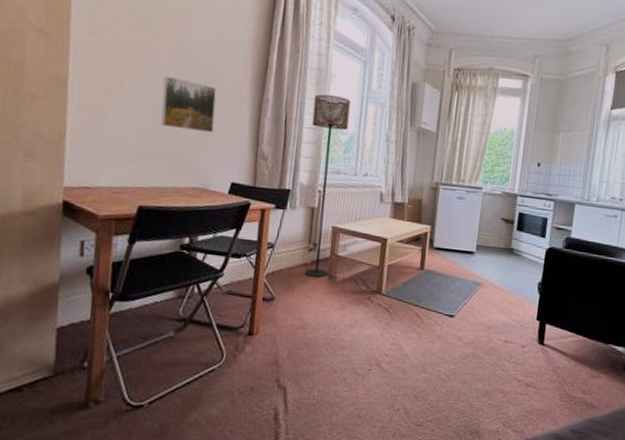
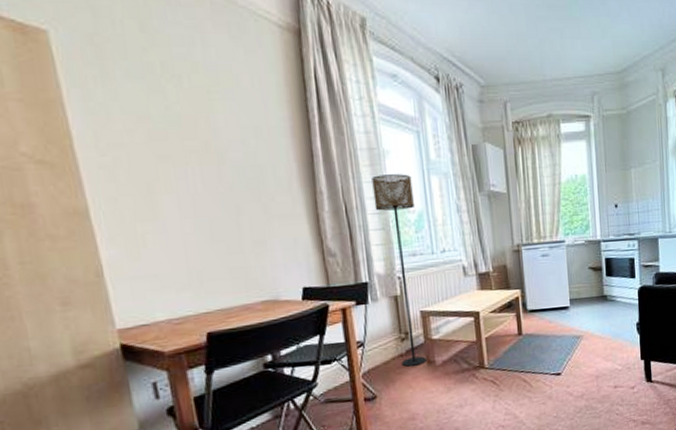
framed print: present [161,75,217,133] -> none [199,186,270,242]

